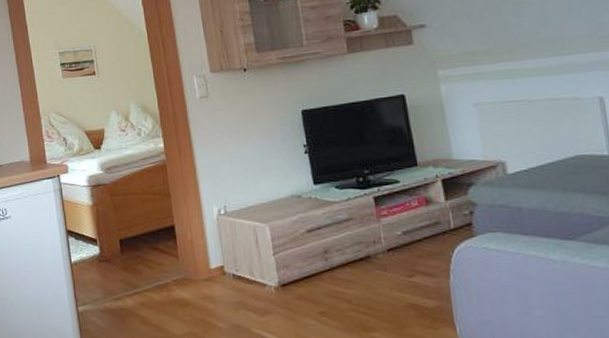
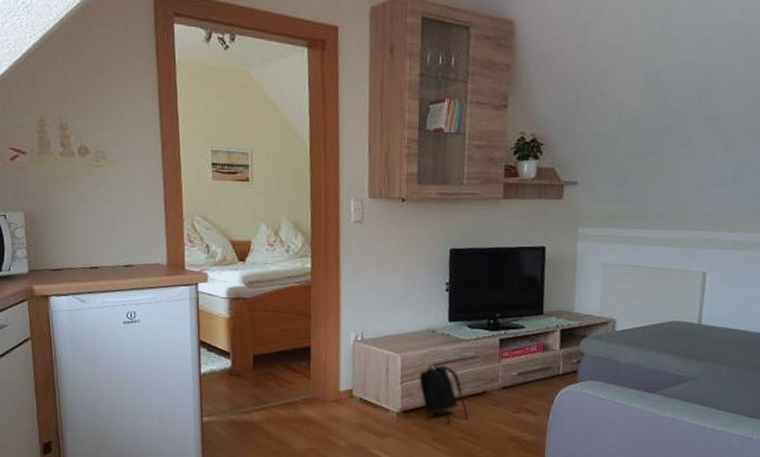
backpack: none [291,228,355,295] -> present [418,362,469,424]

